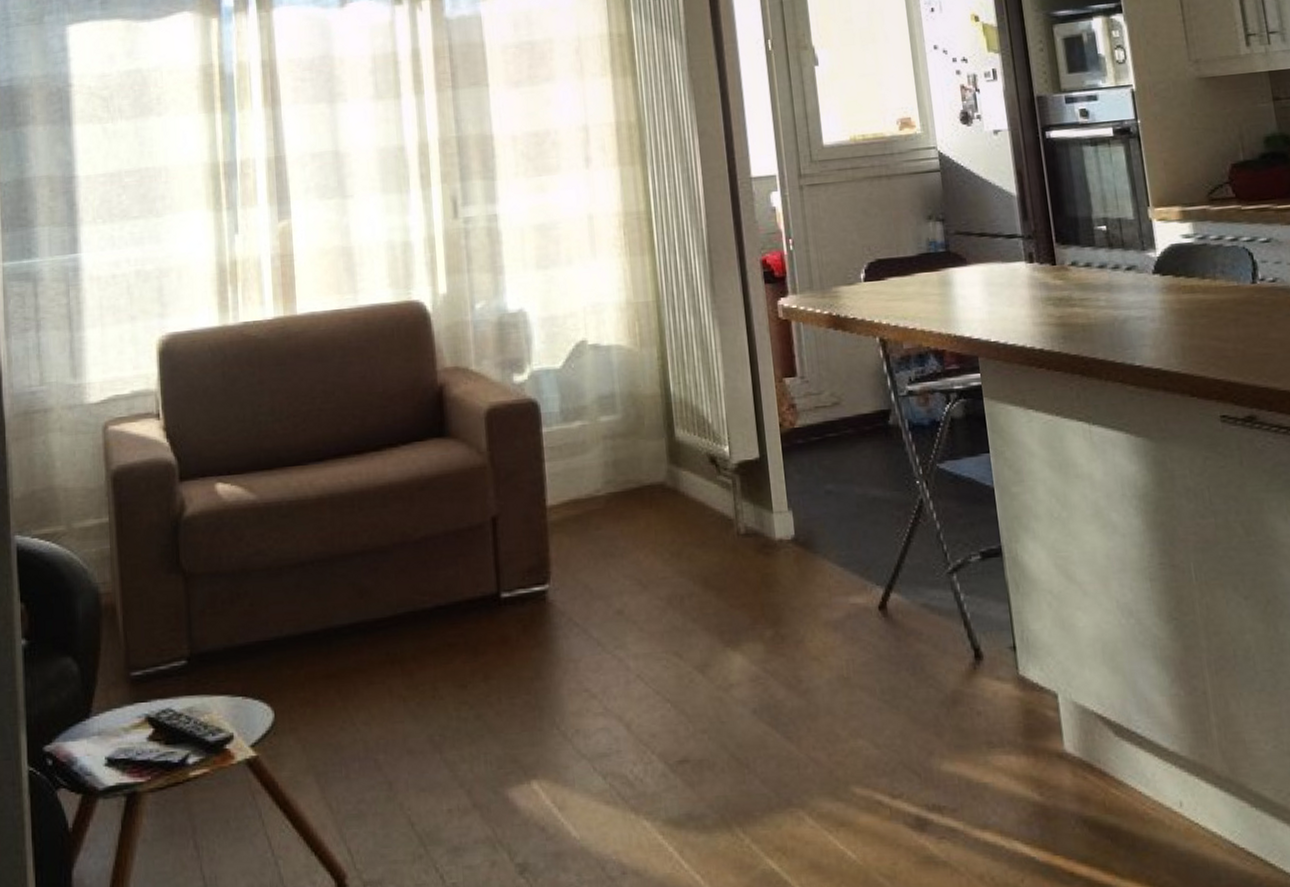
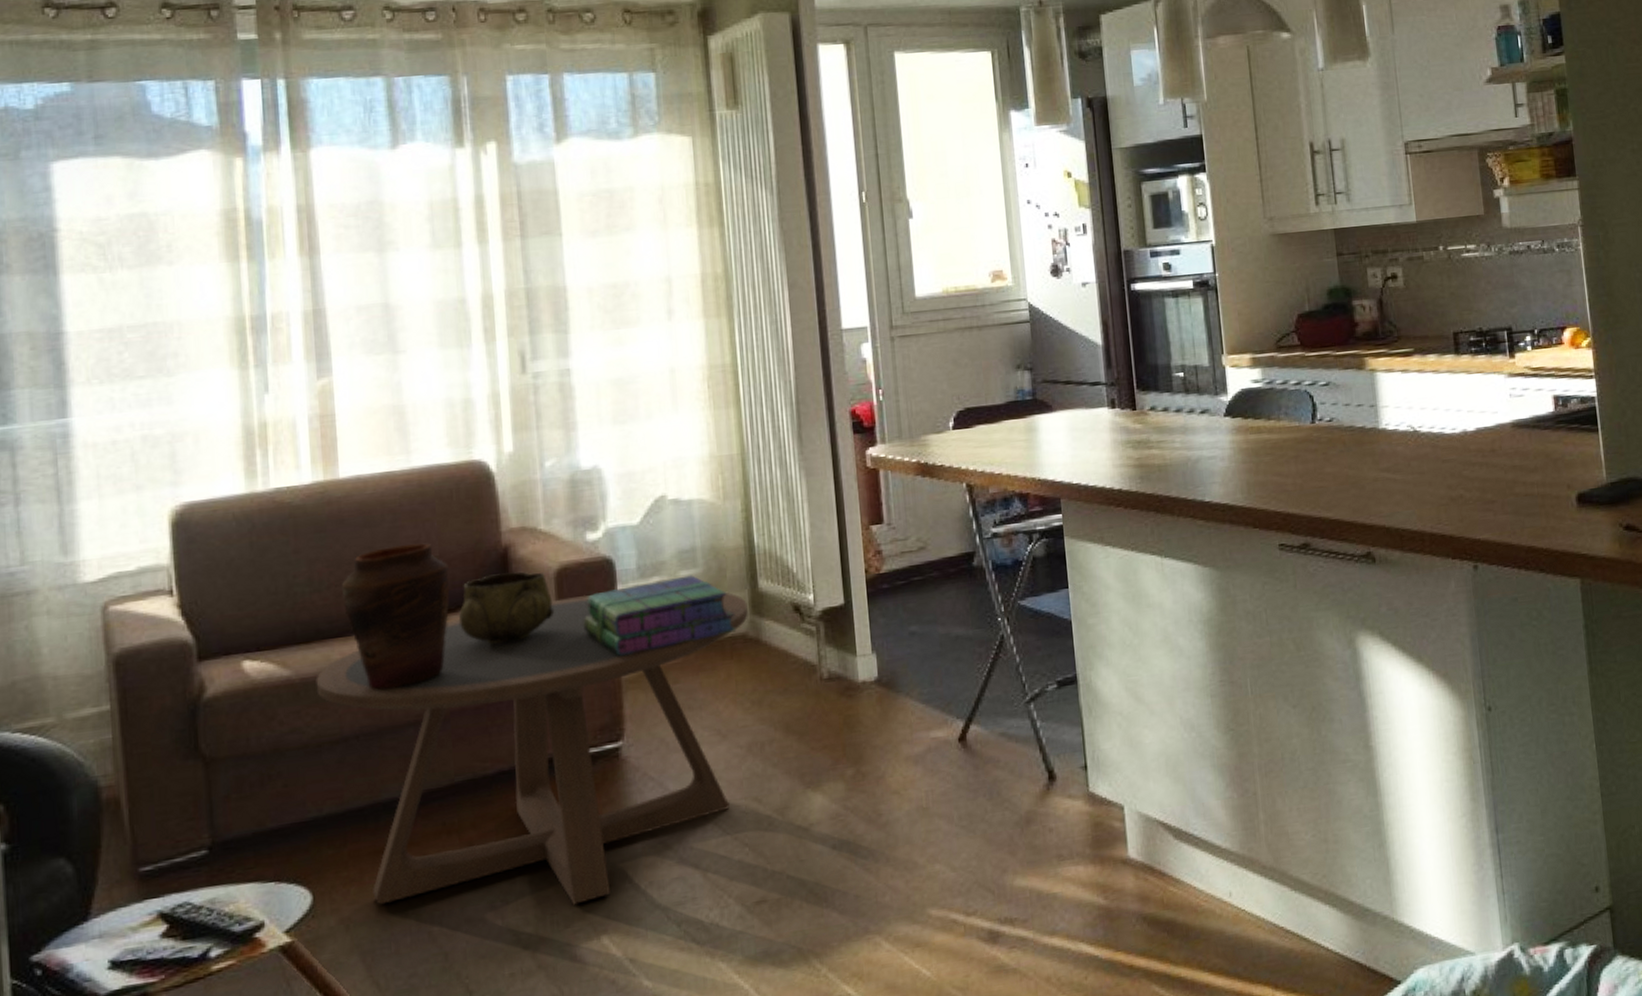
coffee table: none [277,437,667,746] -> present [316,592,749,905]
vase: none [298,379,392,518] -> present [341,543,450,690]
decorative bowl: none [400,409,484,481] -> present [459,571,554,645]
stack of books: none [511,421,655,499] -> present [583,575,737,656]

